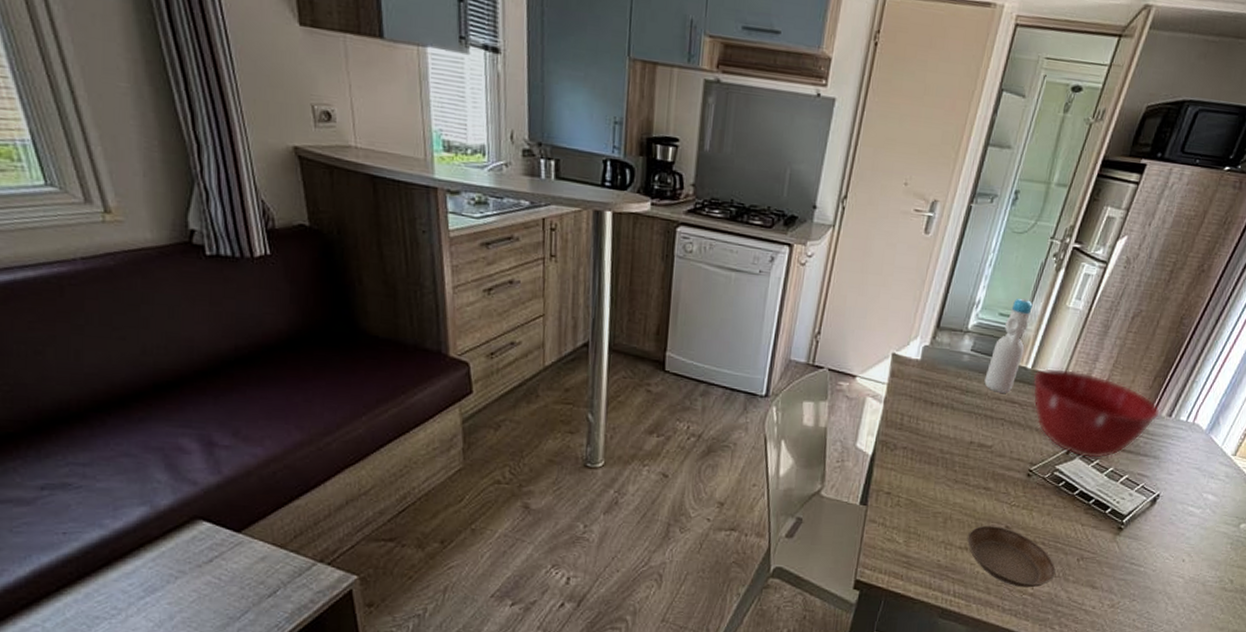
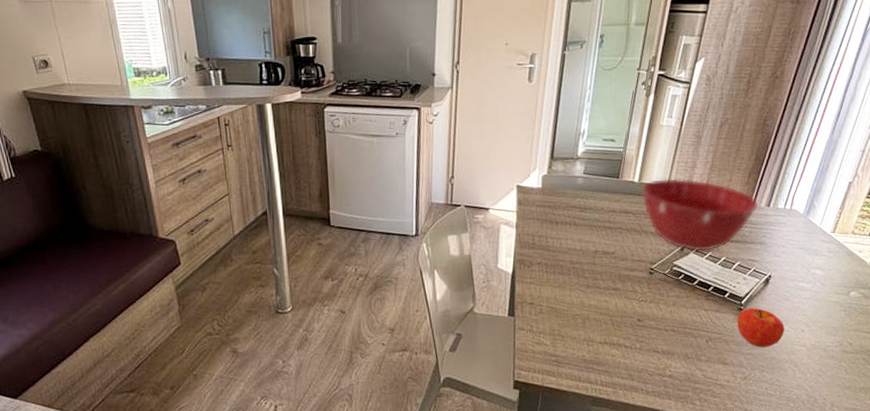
saucer: present [966,525,1056,588] -> none [605,320,688,371]
bottle: present [984,298,1033,393] -> none [599,123,631,206]
fruit: none [1113,528,1165,574] -> present [737,307,785,348]

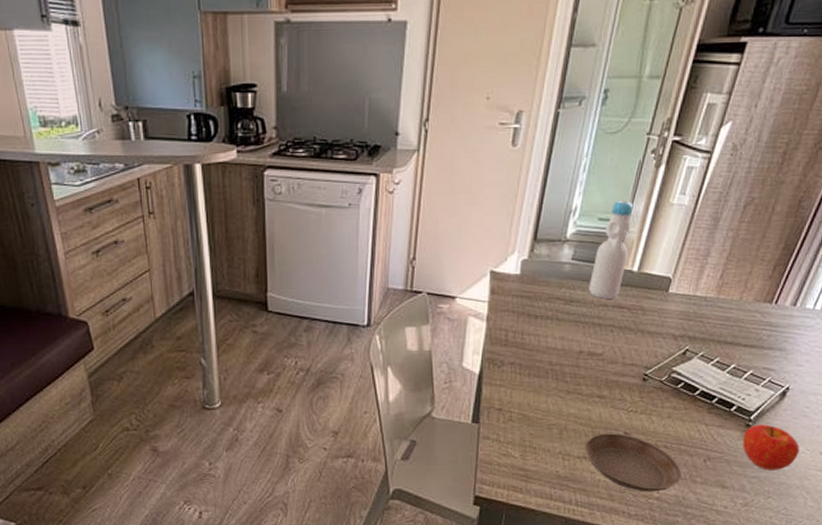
bottle: none [599,123,631,206] -> present [588,200,634,299]
saucer: none [605,320,688,371] -> present [584,433,681,492]
mixing bowl: present [641,177,760,253] -> none [640,267,784,358]

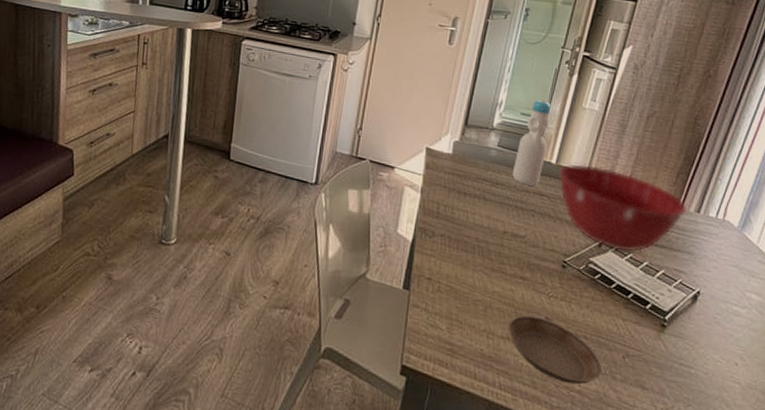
mixing bowl: none [640,267,784,358] -> present [558,162,689,253]
fruit: present [742,424,800,470] -> none [659,325,715,377]

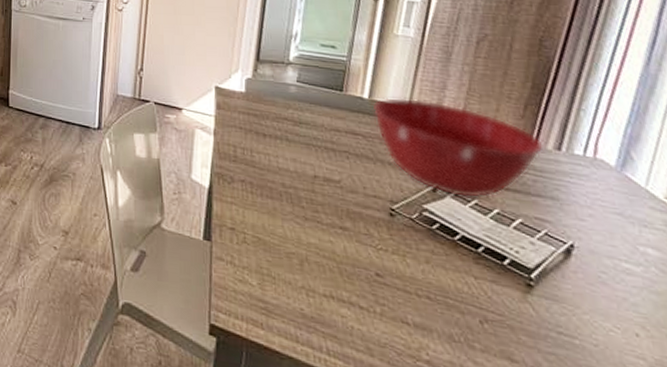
saucer: present [508,315,601,385] -> none [330,271,454,353]
bottle: present [512,99,551,186] -> none [317,28,357,124]

